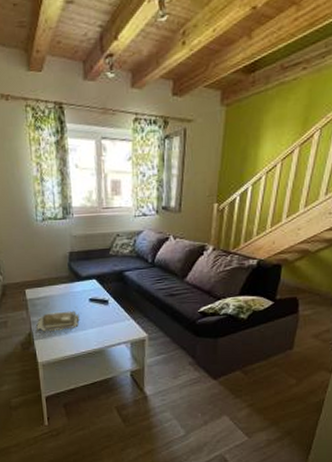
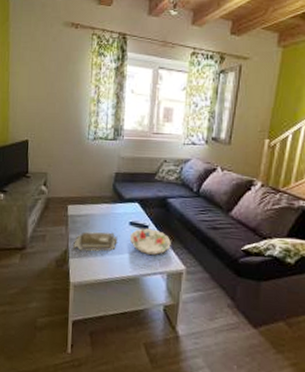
decorative bowl: none [91,302,132,327] -> present [129,228,171,255]

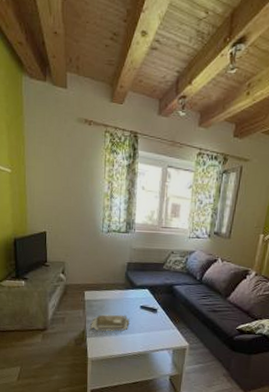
decorative bowl: present [129,228,171,255] -> none [140,311,177,334]

